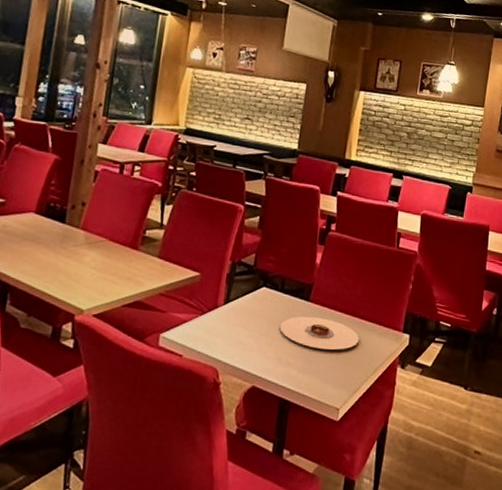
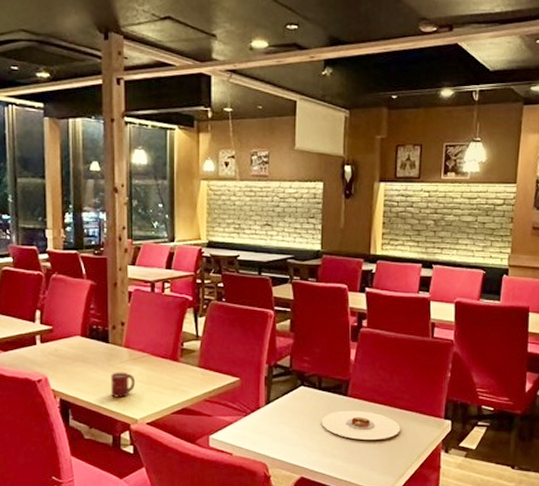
cup: none [58,255,88,284] -> present [111,372,136,397]

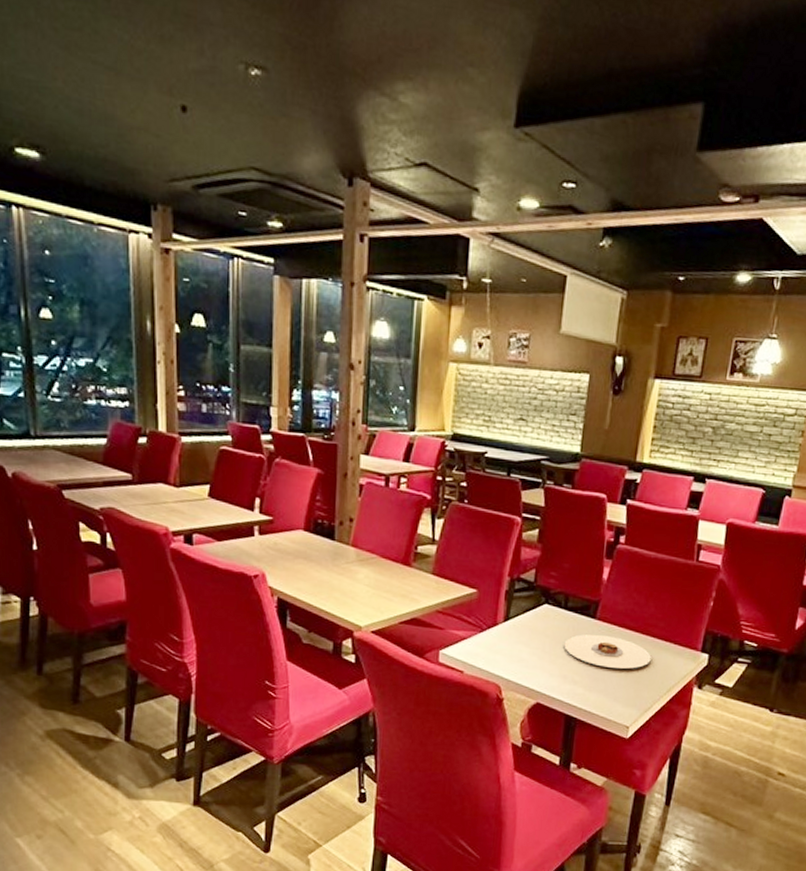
cup: present [111,372,136,397] -> none [334,573,362,602]

